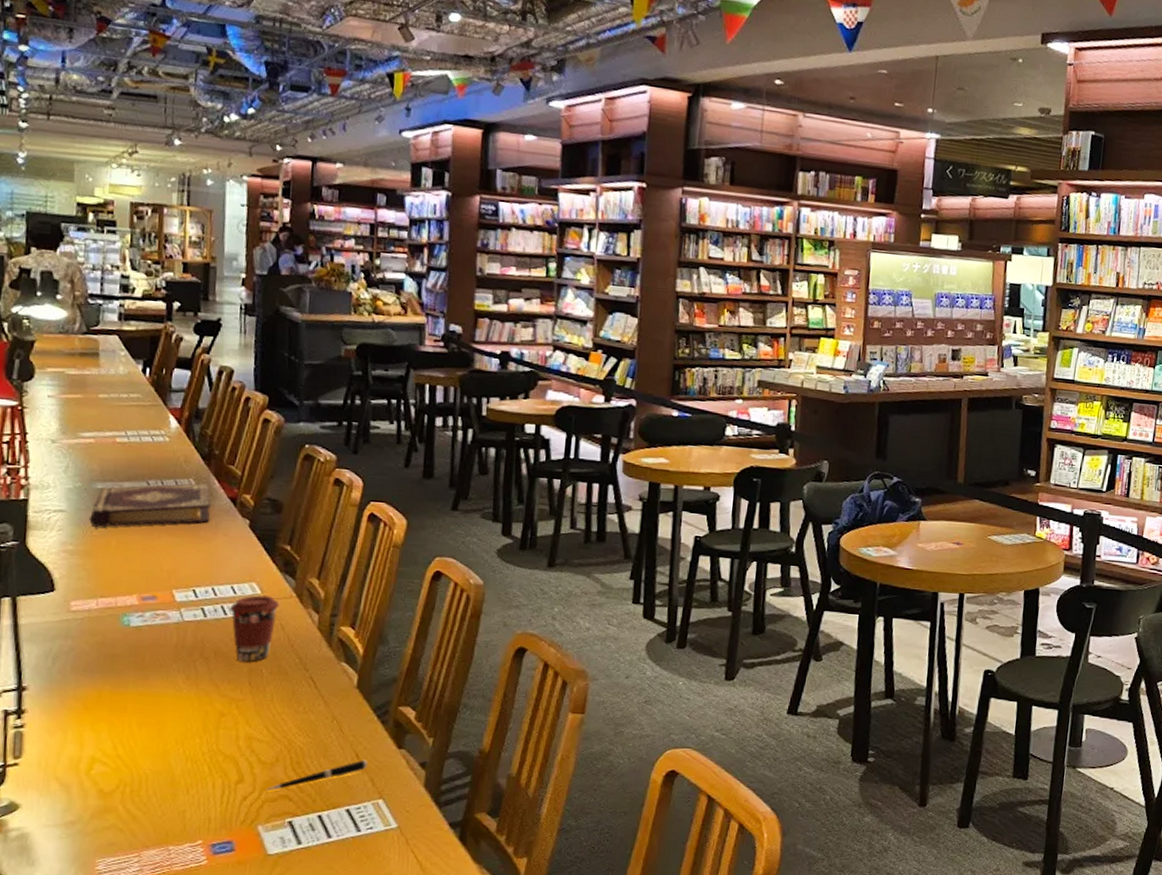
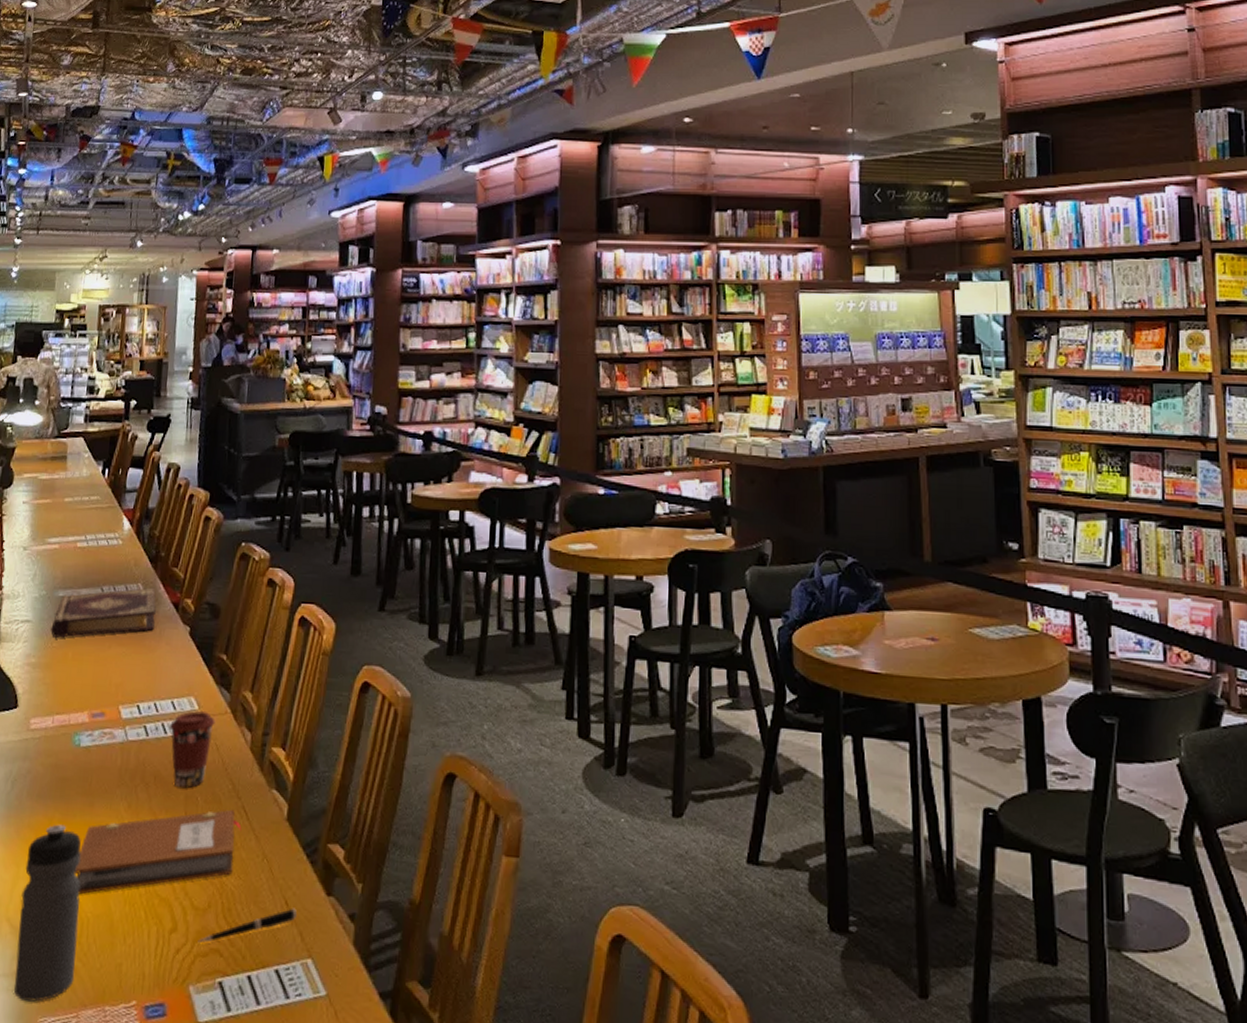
water bottle: none [67,695,137,846] -> present [14,824,81,1002]
notebook: none [130,679,310,755] -> present [75,809,242,895]

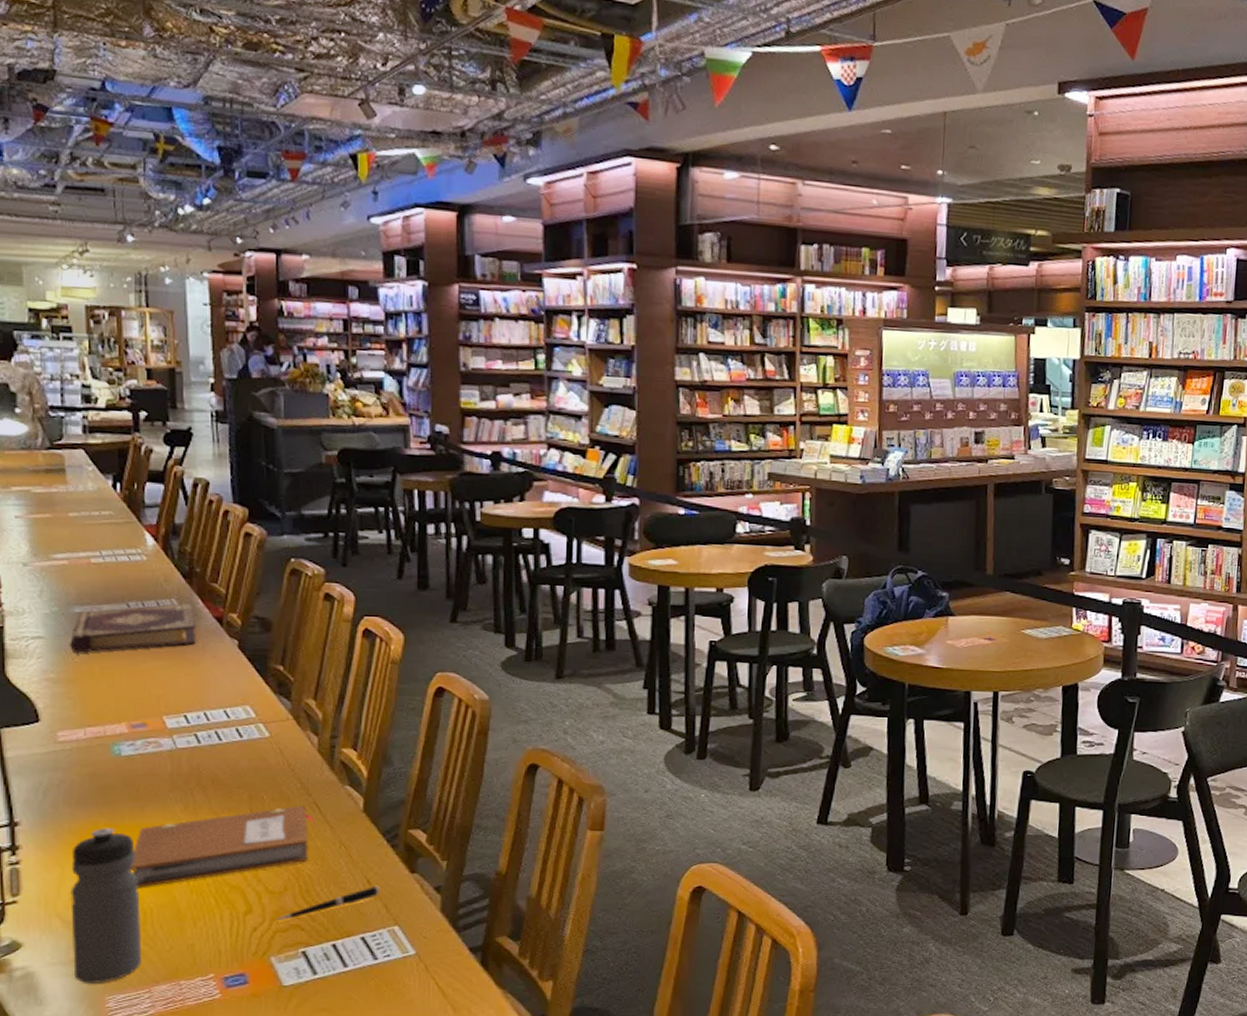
coffee cup: present [170,710,215,788] -> none [225,718,276,788]

